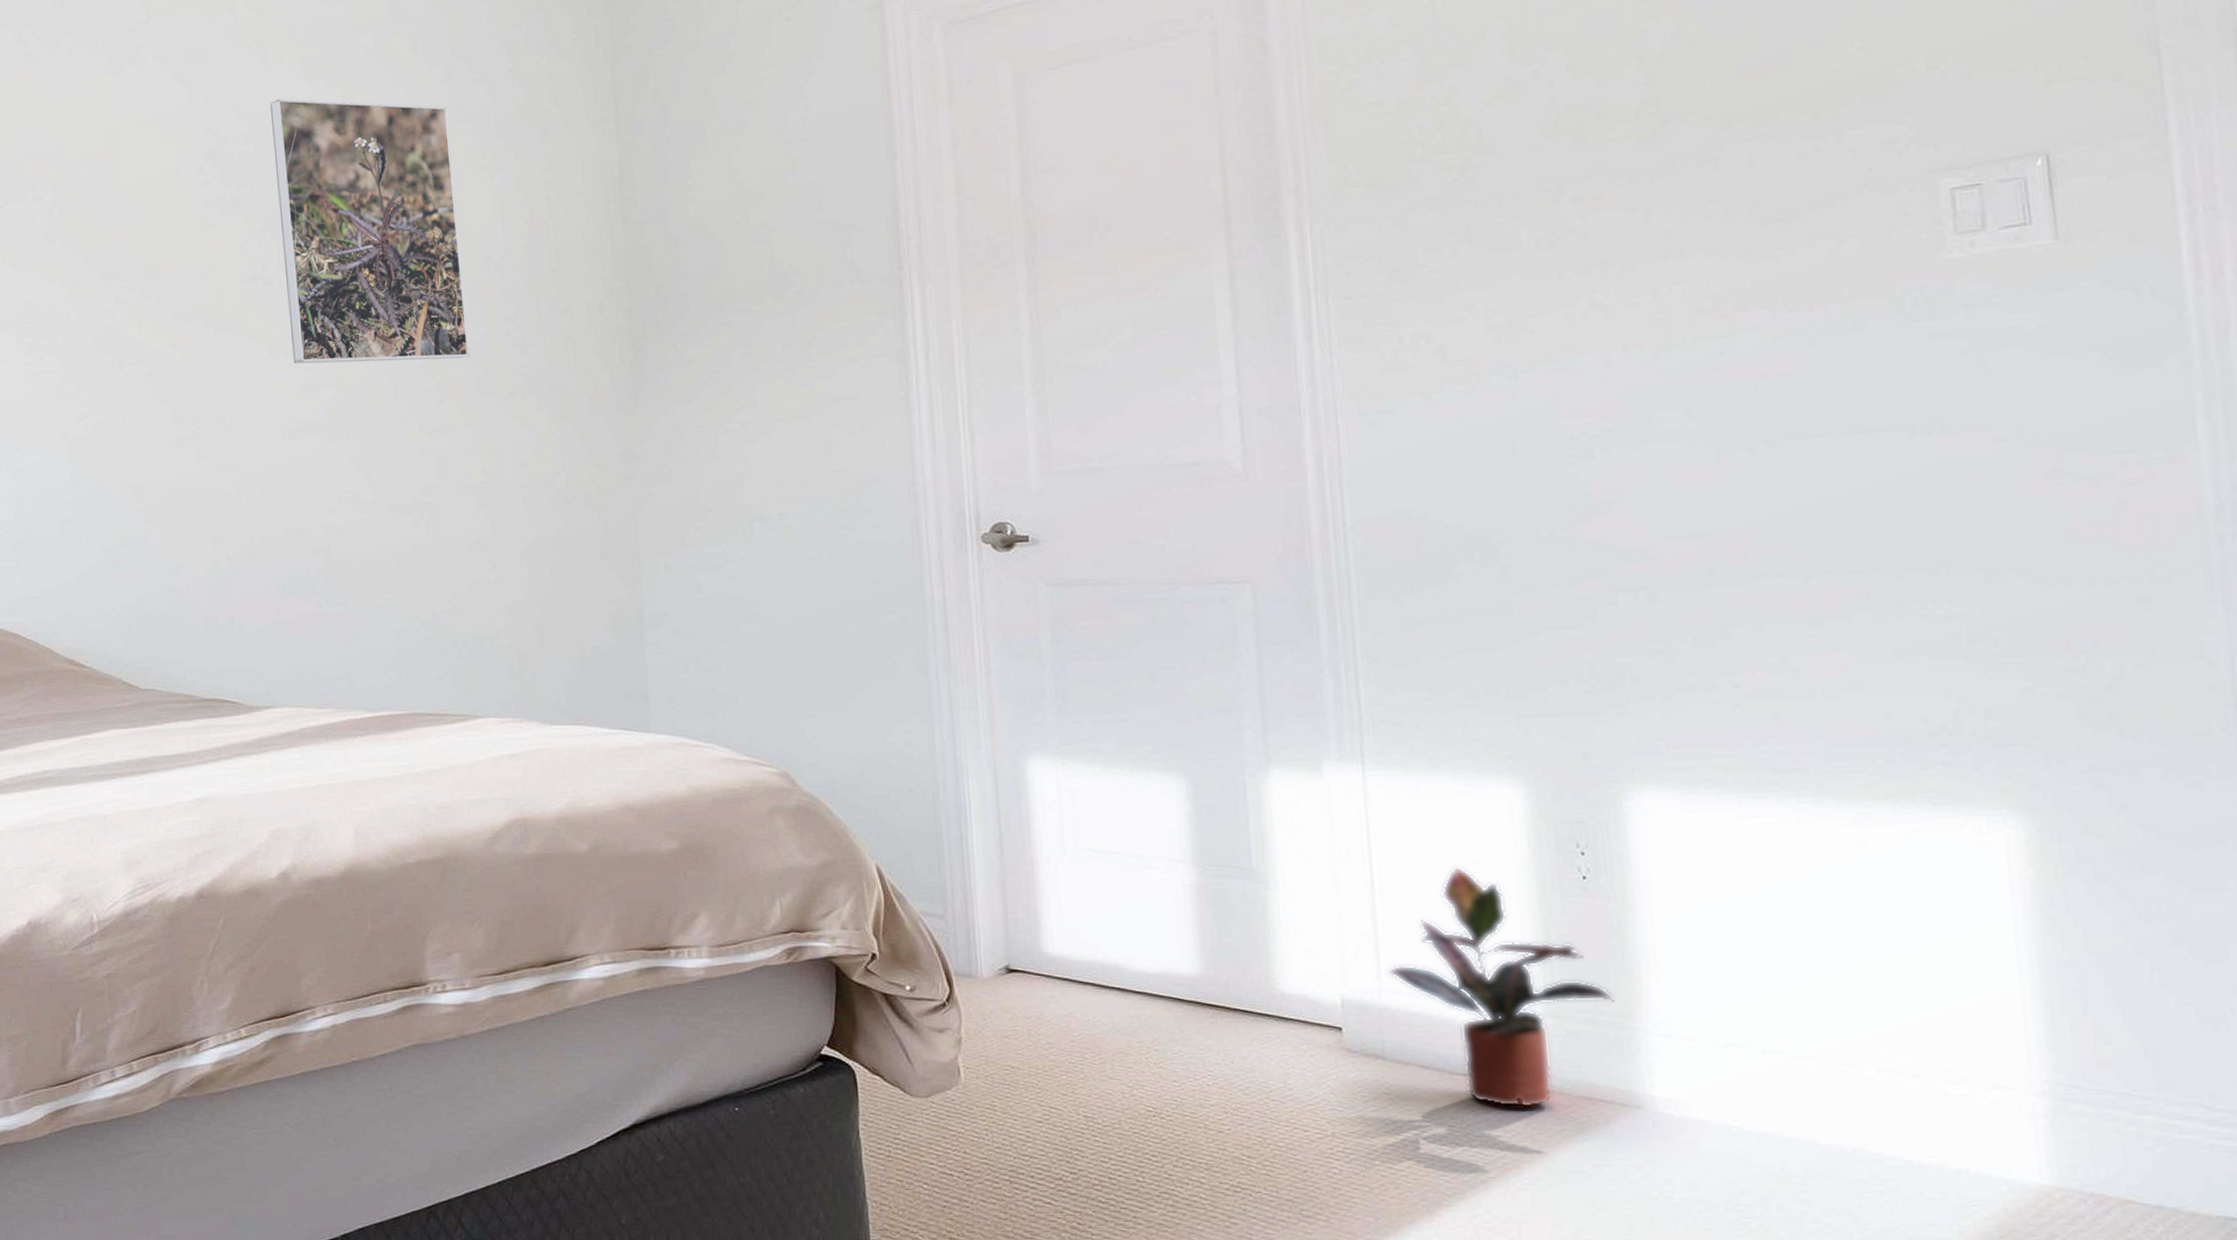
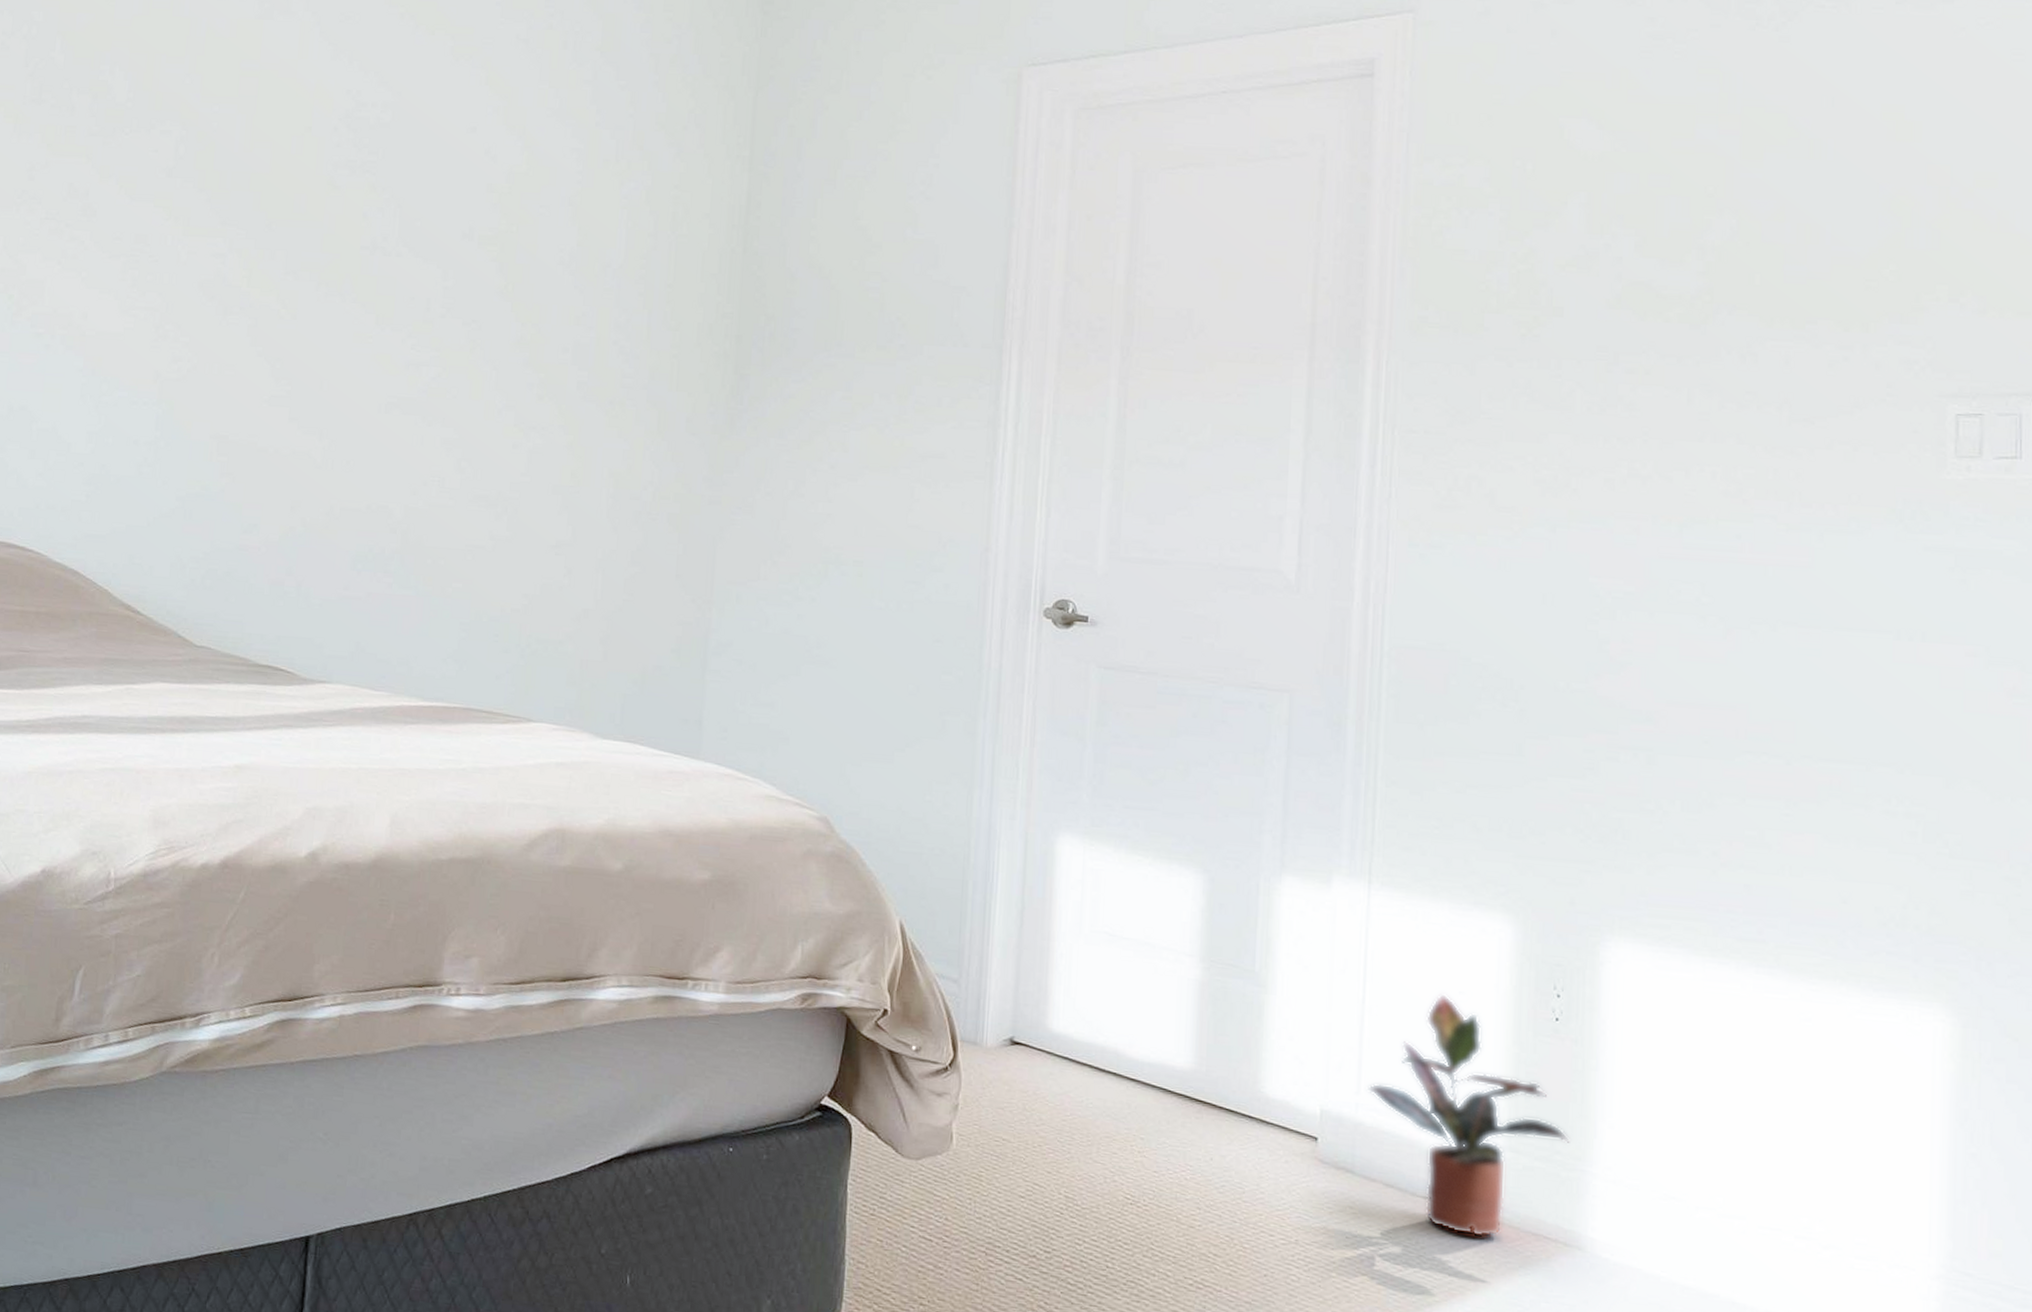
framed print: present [269,98,469,364] -> none [399,72,588,359]

